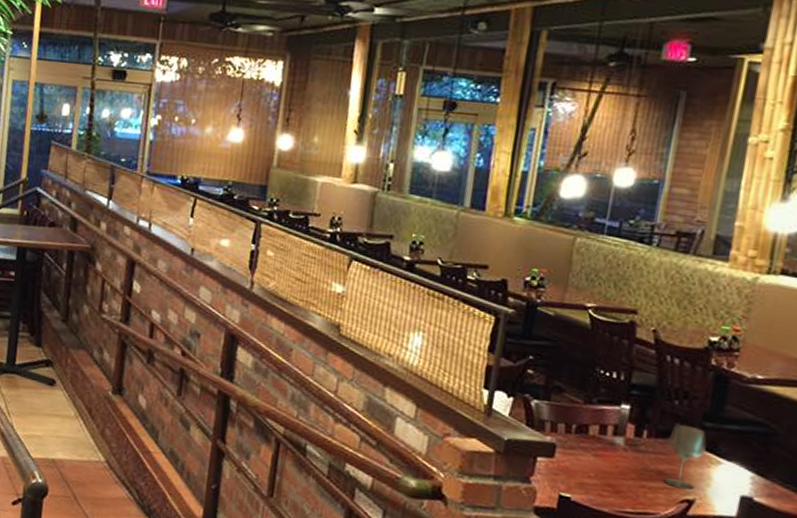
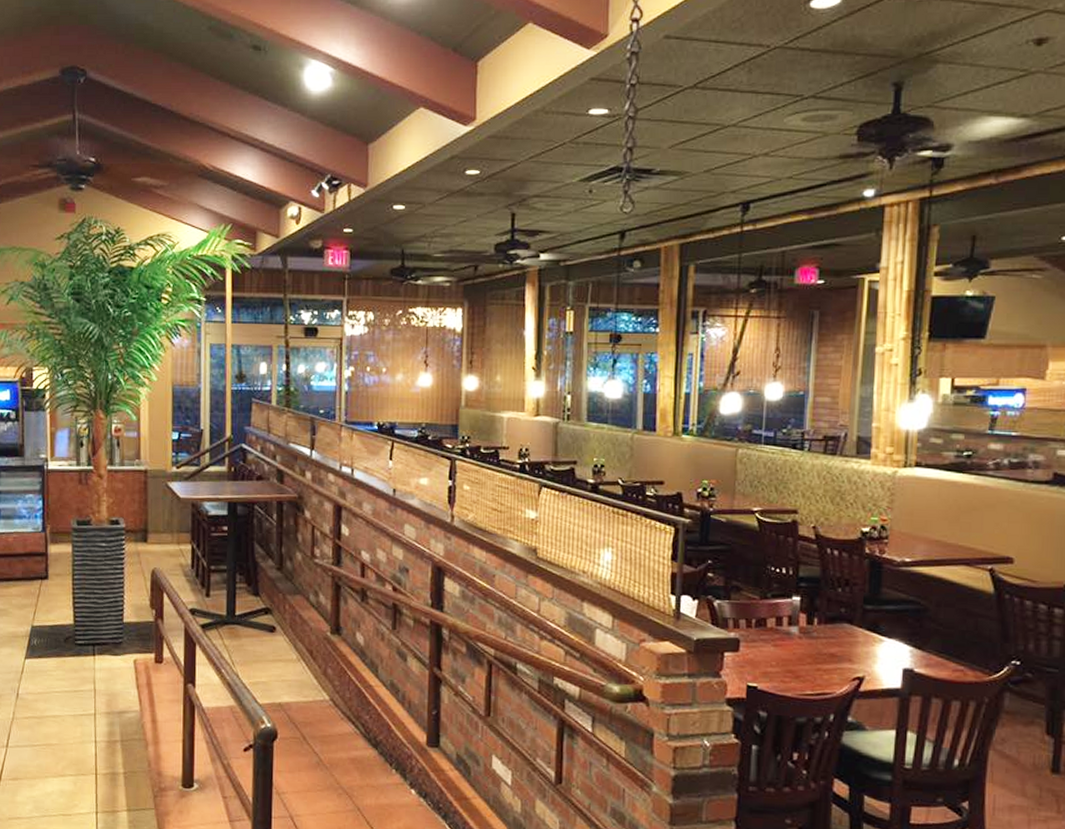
wine glass: present [664,424,707,490] -> none [835,609,869,668]

